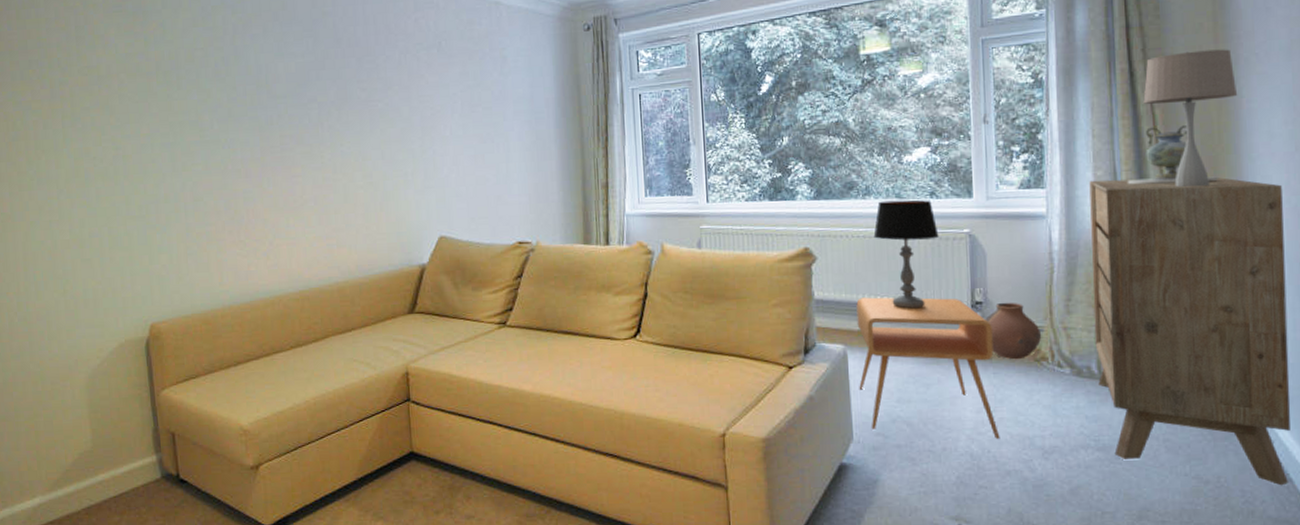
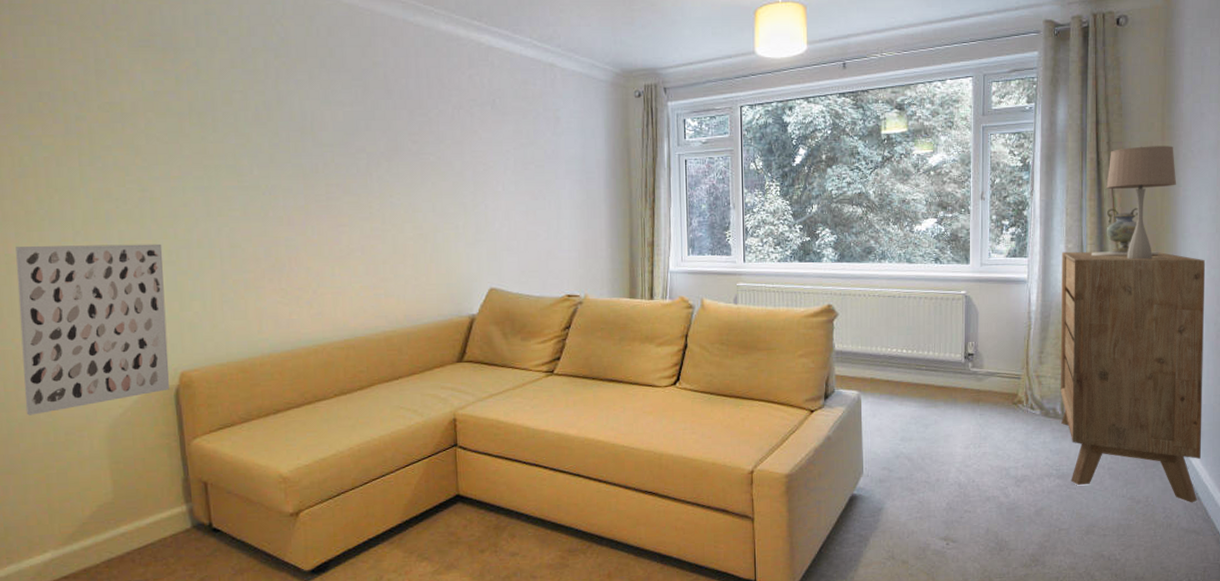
wall art: none [10,199,141,365] -> present [16,243,170,416]
side table: present [856,297,1000,439] -> none [870,349,983,470]
table lamp: present [873,199,939,309] -> none [887,264,941,360]
vase: present [985,302,1042,360] -> none [975,354,1019,403]

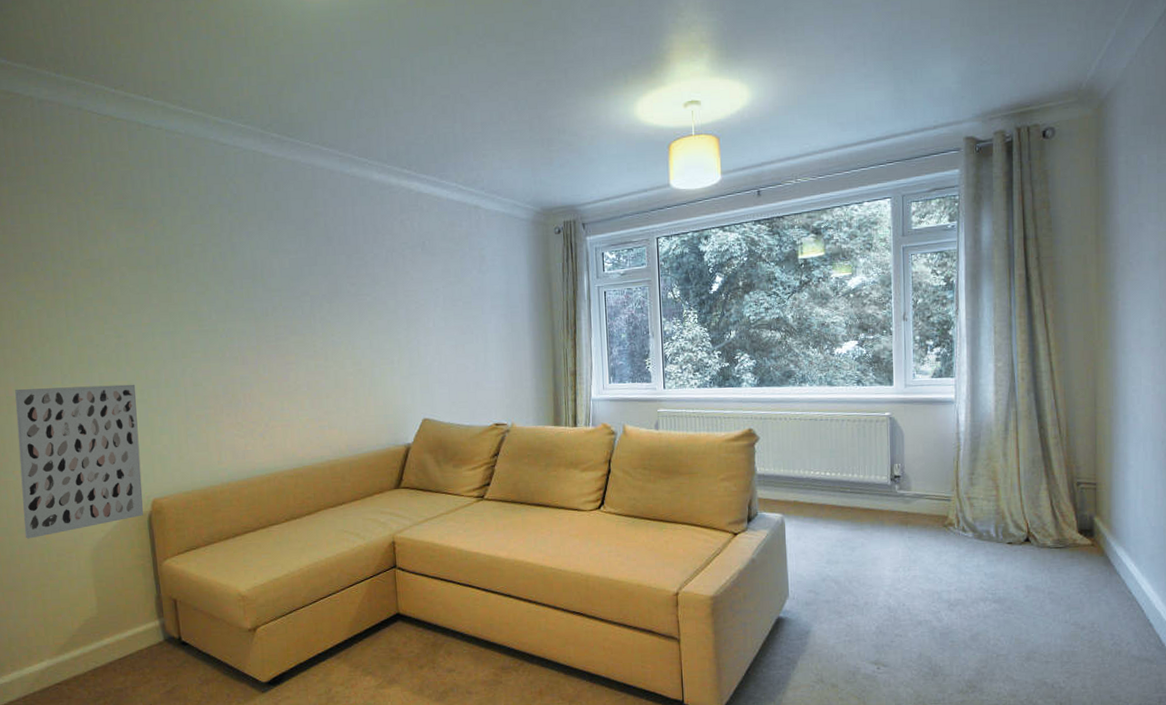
dresser: present [1060,251,1205,503] -> none [991,369,1152,630]
decorative vase: present [1092,208,1159,256] -> none [1023,324,1097,374]
table lamp: present [1106,146,1177,260] -> none [1037,258,1115,377]

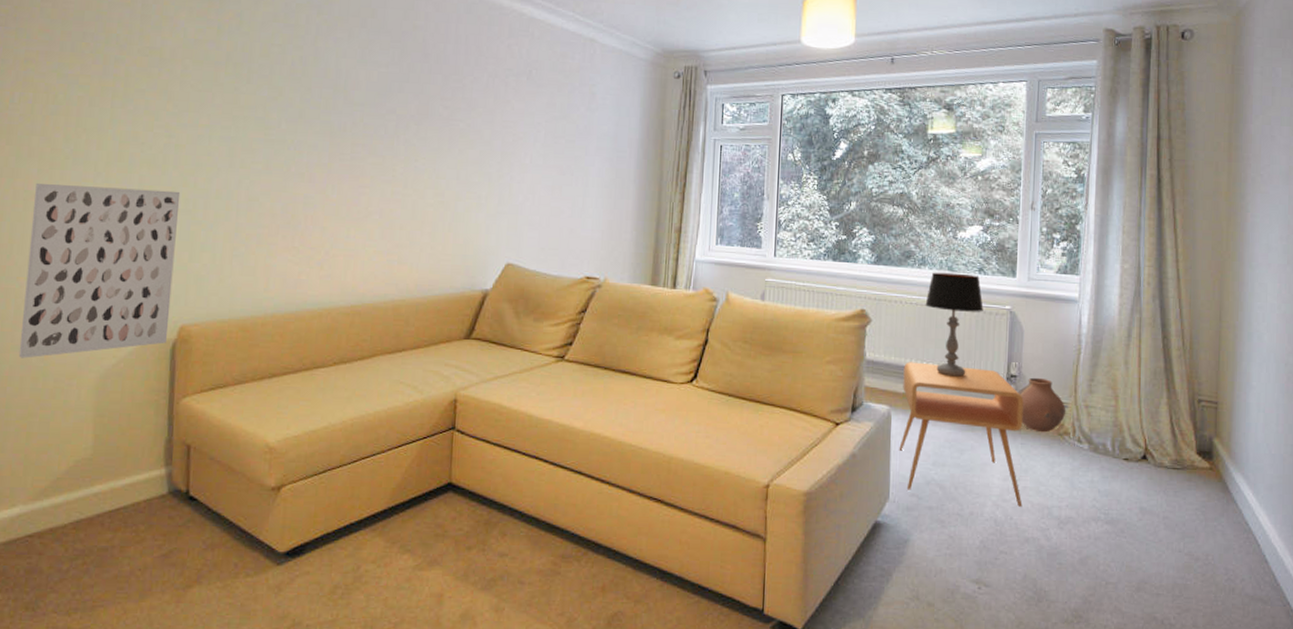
side table: none [793,472,914,594] -> present [899,362,1024,507]
table lamp: none [808,386,864,482] -> present [925,272,984,377]
vase: none [902,476,950,526] -> present [1018,377,1066,433]

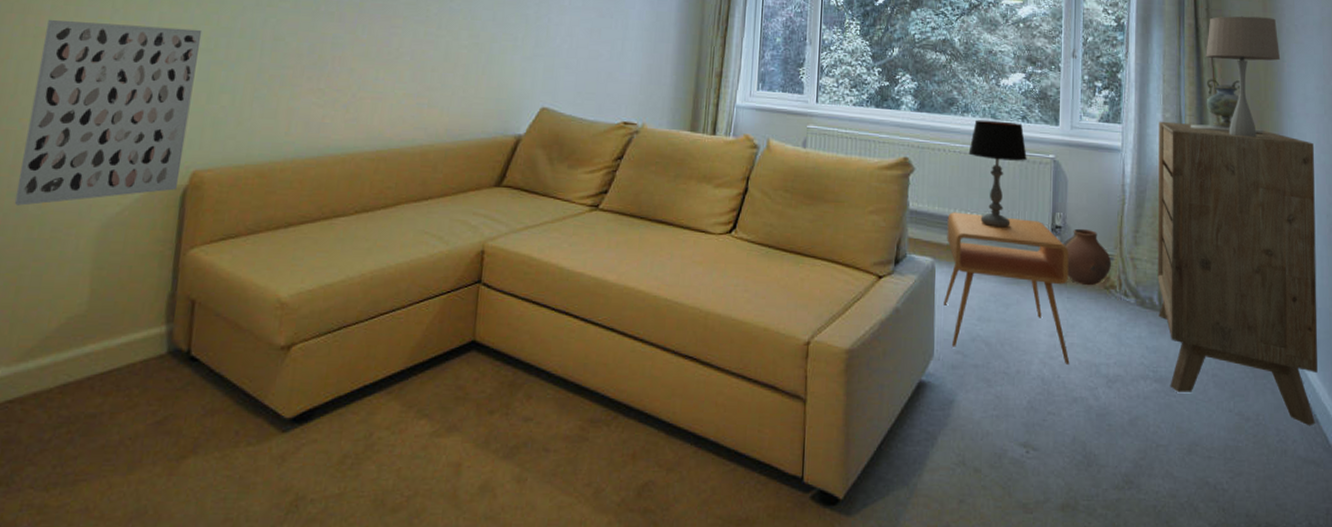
dresser: none [1111,272,1275,566] -> present [1157,121,1318,426]
decorative vase: none [1149,230,1224,283] -> present [1191,79,1264,133]
table lamp: none [1167,166,1245,288] -> present [1206,16,1281,138]

